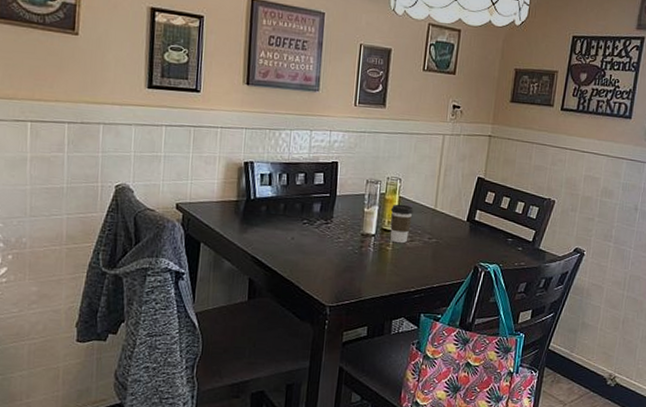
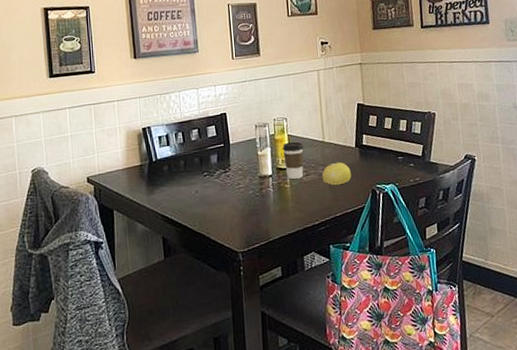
fruit: none [426,233,457,257] -> present [322,162,352,186]

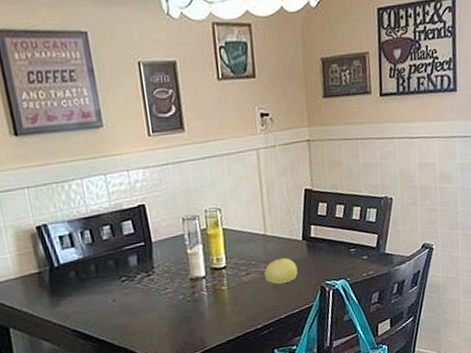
coffee cup: present [282,141,304,180] -> none [216,236,243,281]

